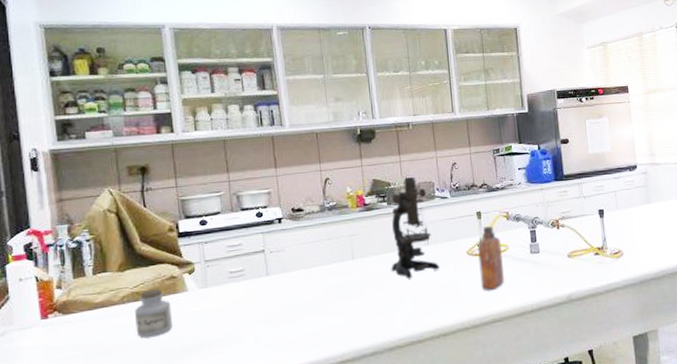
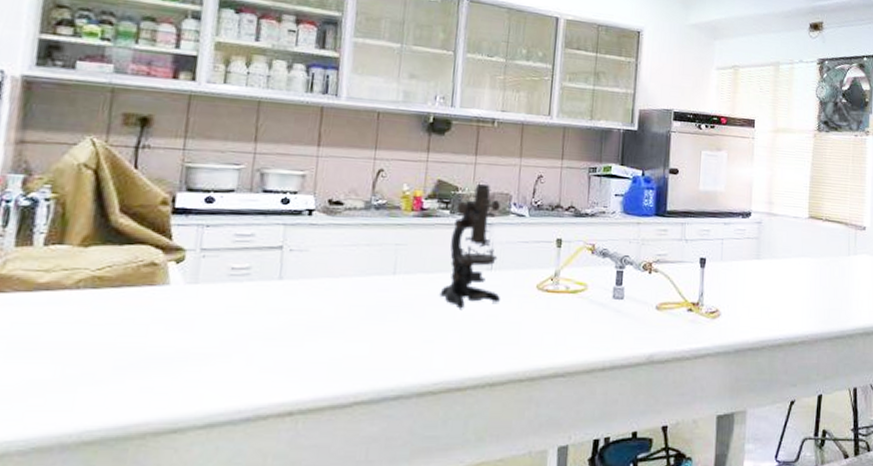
jar: present [134,288,172,338] -> none [86,275,143,338]
flask: present [477,226,504,290] -> none [547,258,580,336]

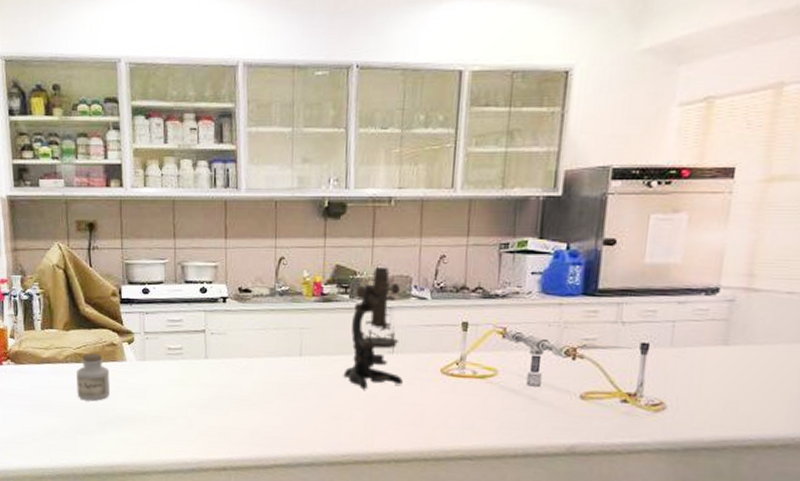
jar: none [86,275,143,338] -> present [76,353,110,400]

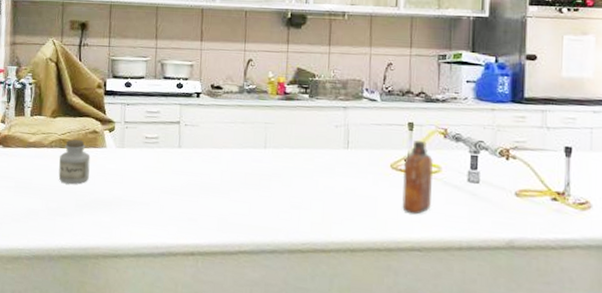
microscope: present [343,266,403,390] -> none [303,70,357,181]
flask: none [452,342,489,421] -> present [402,141,433,214]

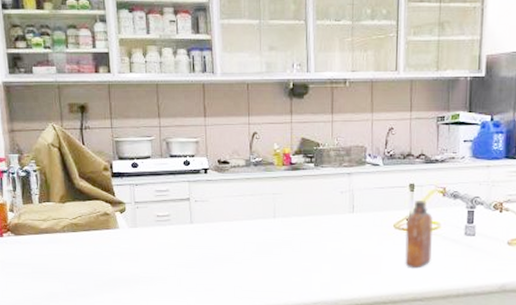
jar: present [58,139,91,184] -> none [72,222,105,265]

